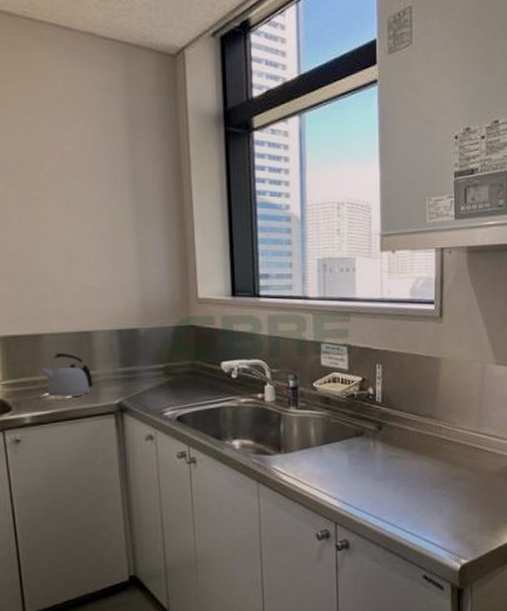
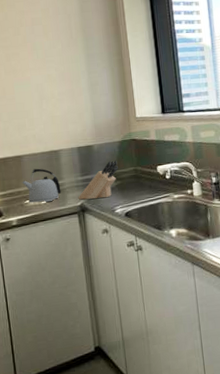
knife block: none [115,351,172,397] -> present [78,161,119,200]

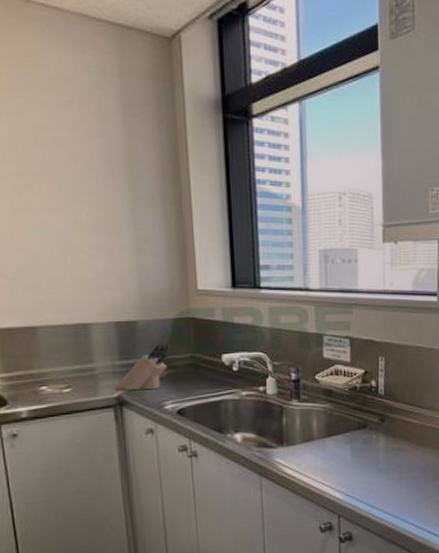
kettle: present [22,168,61,203] -> none [35,345,92,391]

